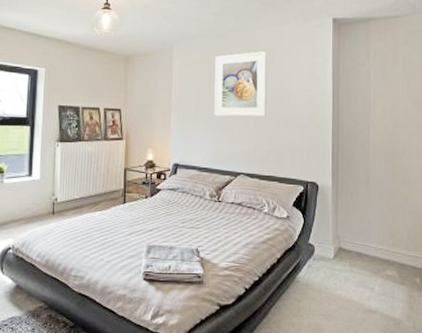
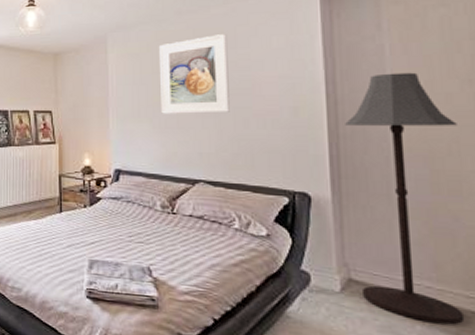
floor lamp: none [343,91,409,277] -> present [345,72,465,325]

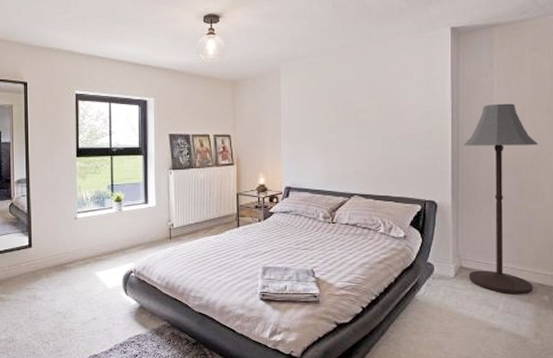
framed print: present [158,34,230,114] -> none [324,68,380,137]

